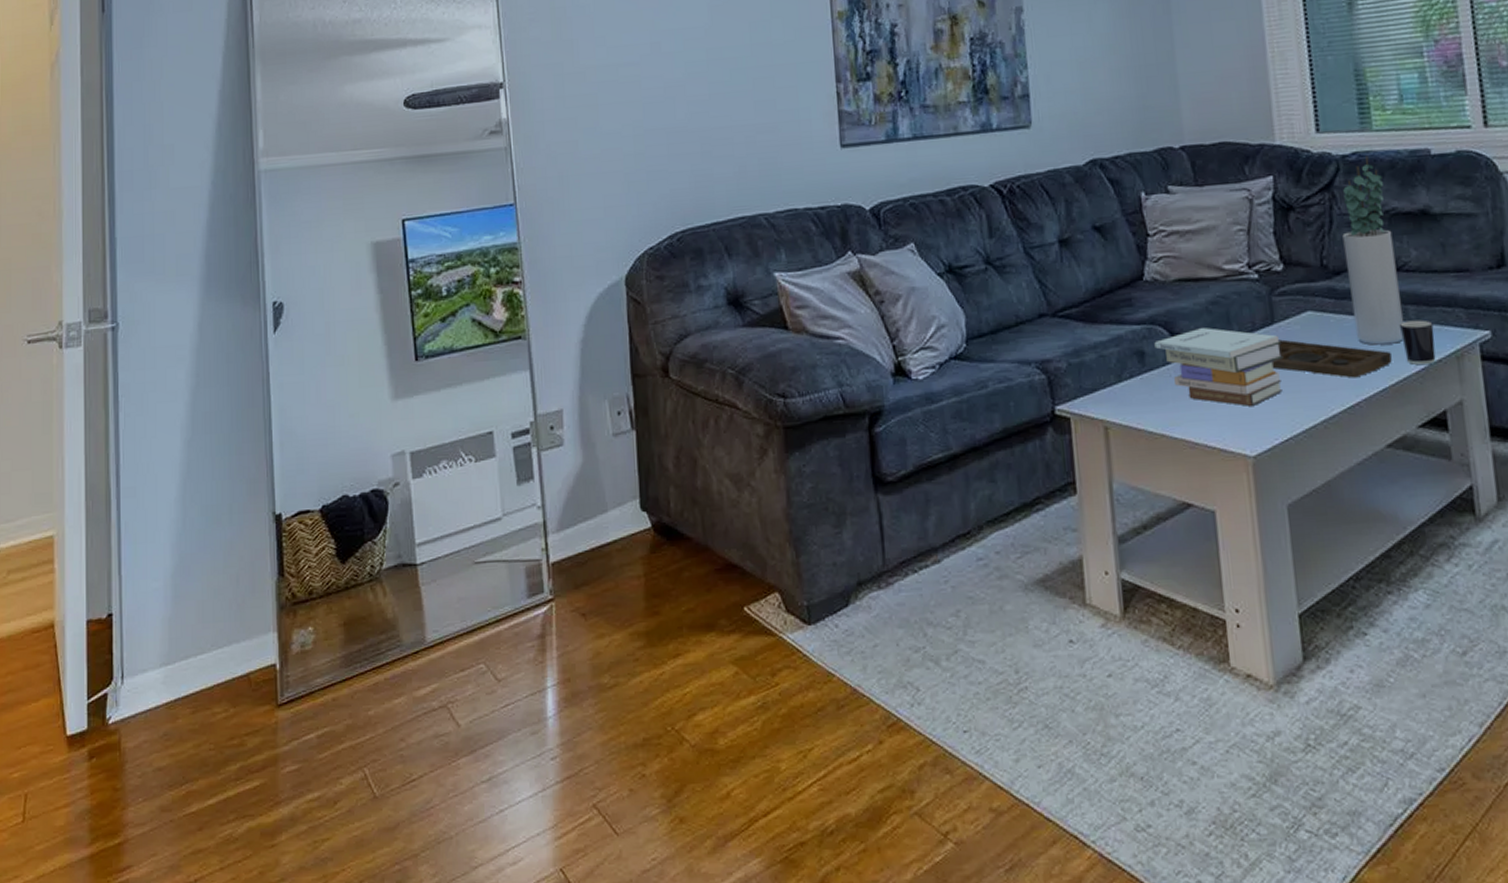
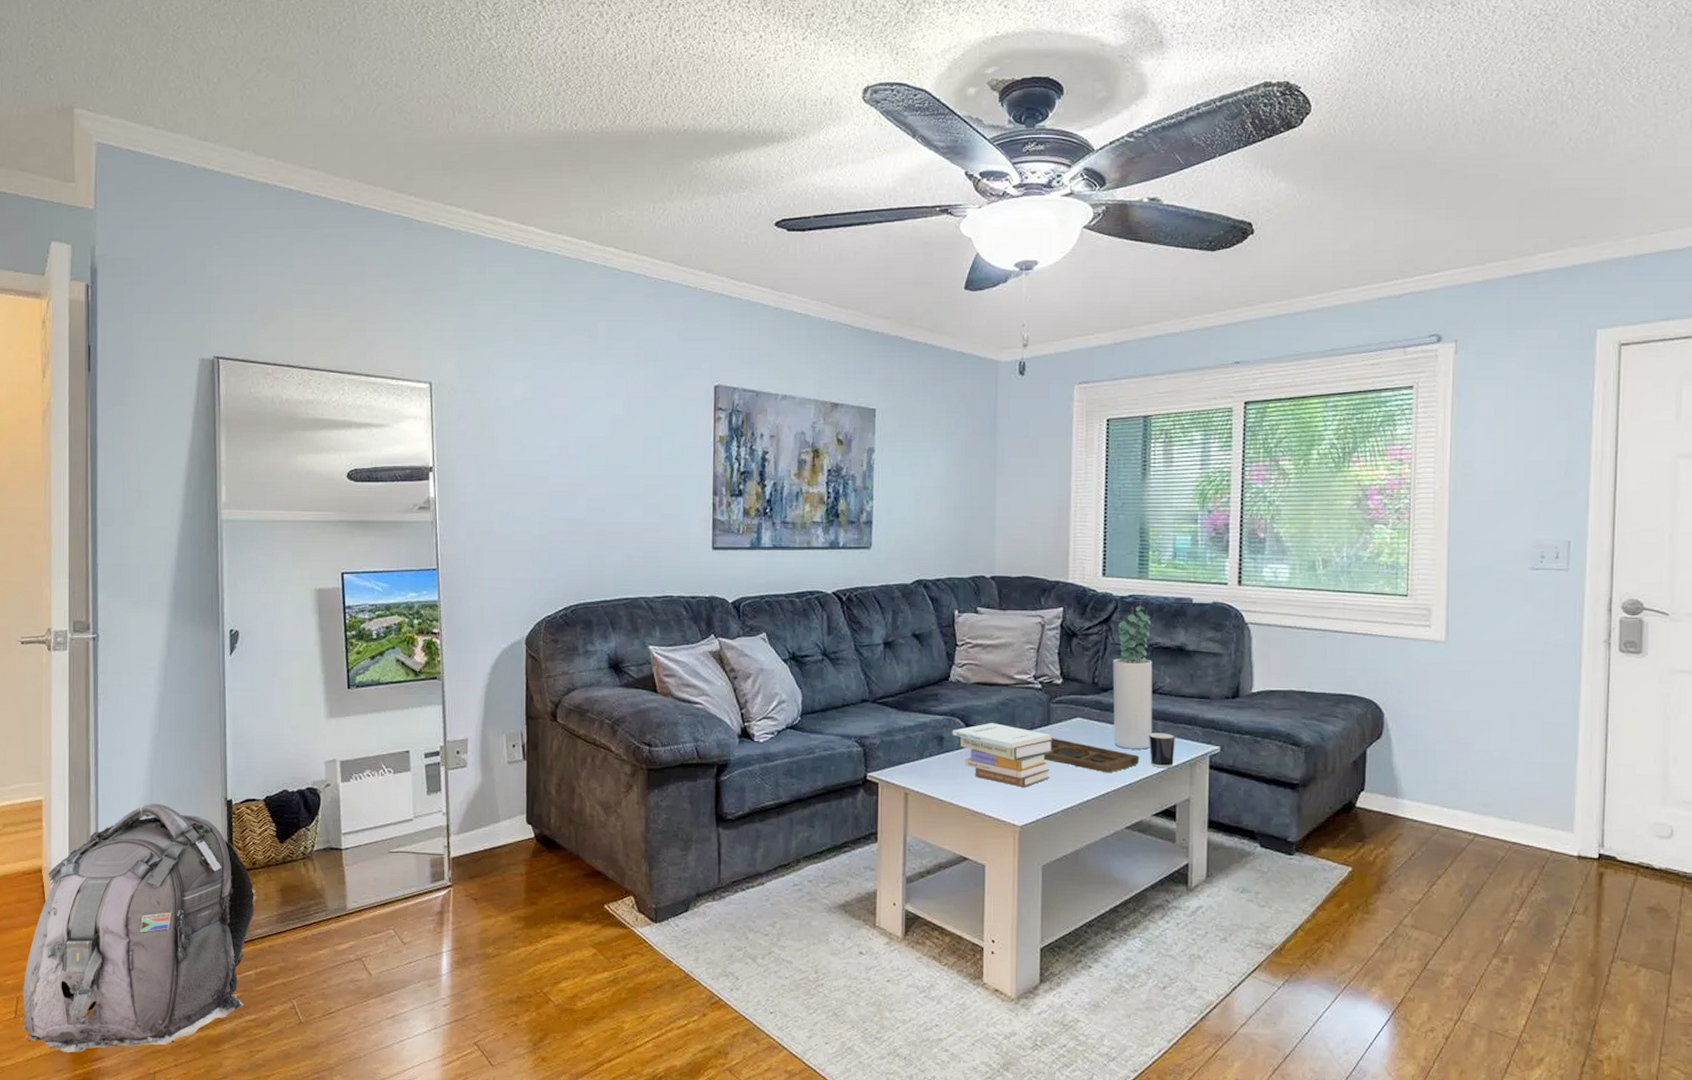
backpack: none [24,526,314,864] -> present [16,803,255,1053]

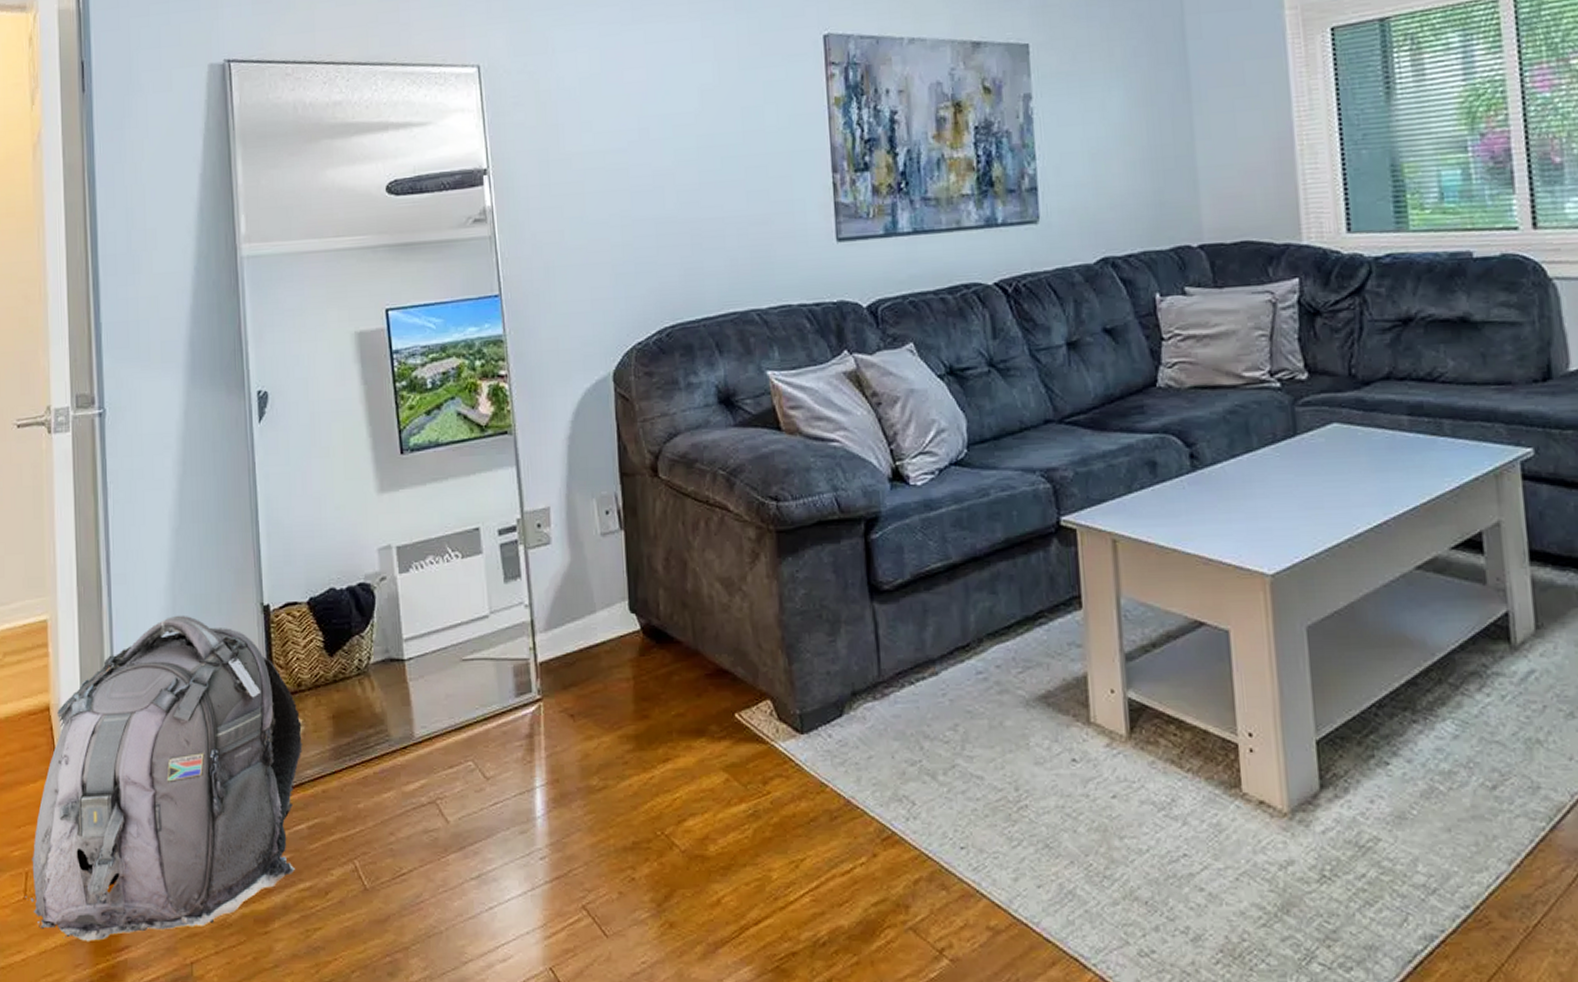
books: present [952,723,1053,787] -> none [1167,438,1306,522]
decorative tray: present [1044,738,1139,773] -> none [1293,452,1424,495]
vase: present [1112,598,1153,750] -> none [1373,257,1439,461]
mug: present [1148,732,1175,768] -> none [1432,435,1472,484]

